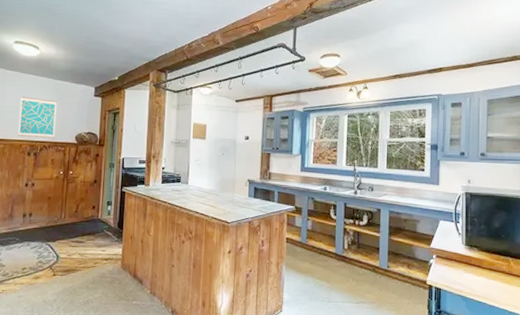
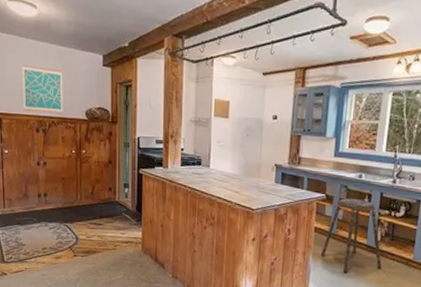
stool: none [294,209,351,282] -> present [321,198,382,272]

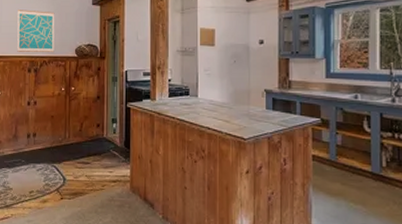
stool: present [321,198,382,272] -> none [322,122,391,205]

